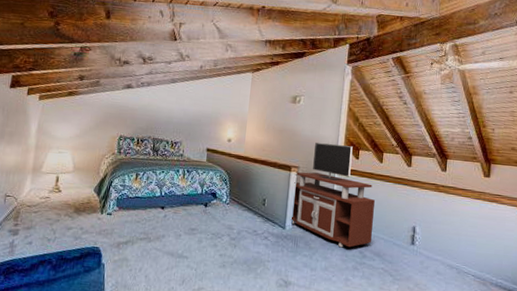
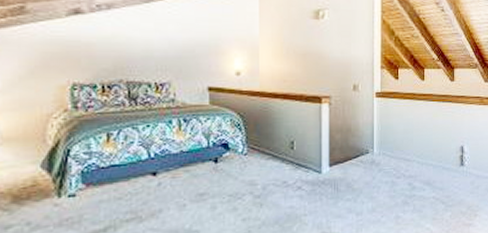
tv stand: present [291,143,375,248] -> none [327,65,419,183]

